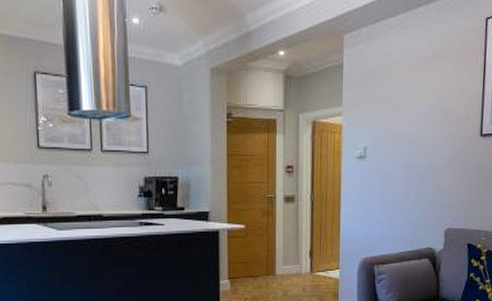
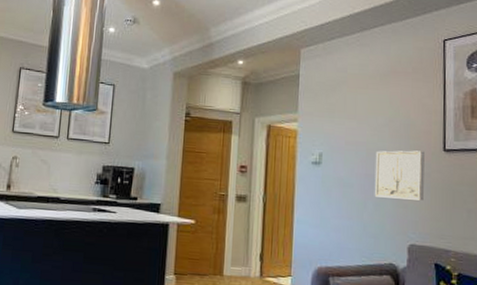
wall art: none [415,137,463,186] -> present [374,150,425,201]

